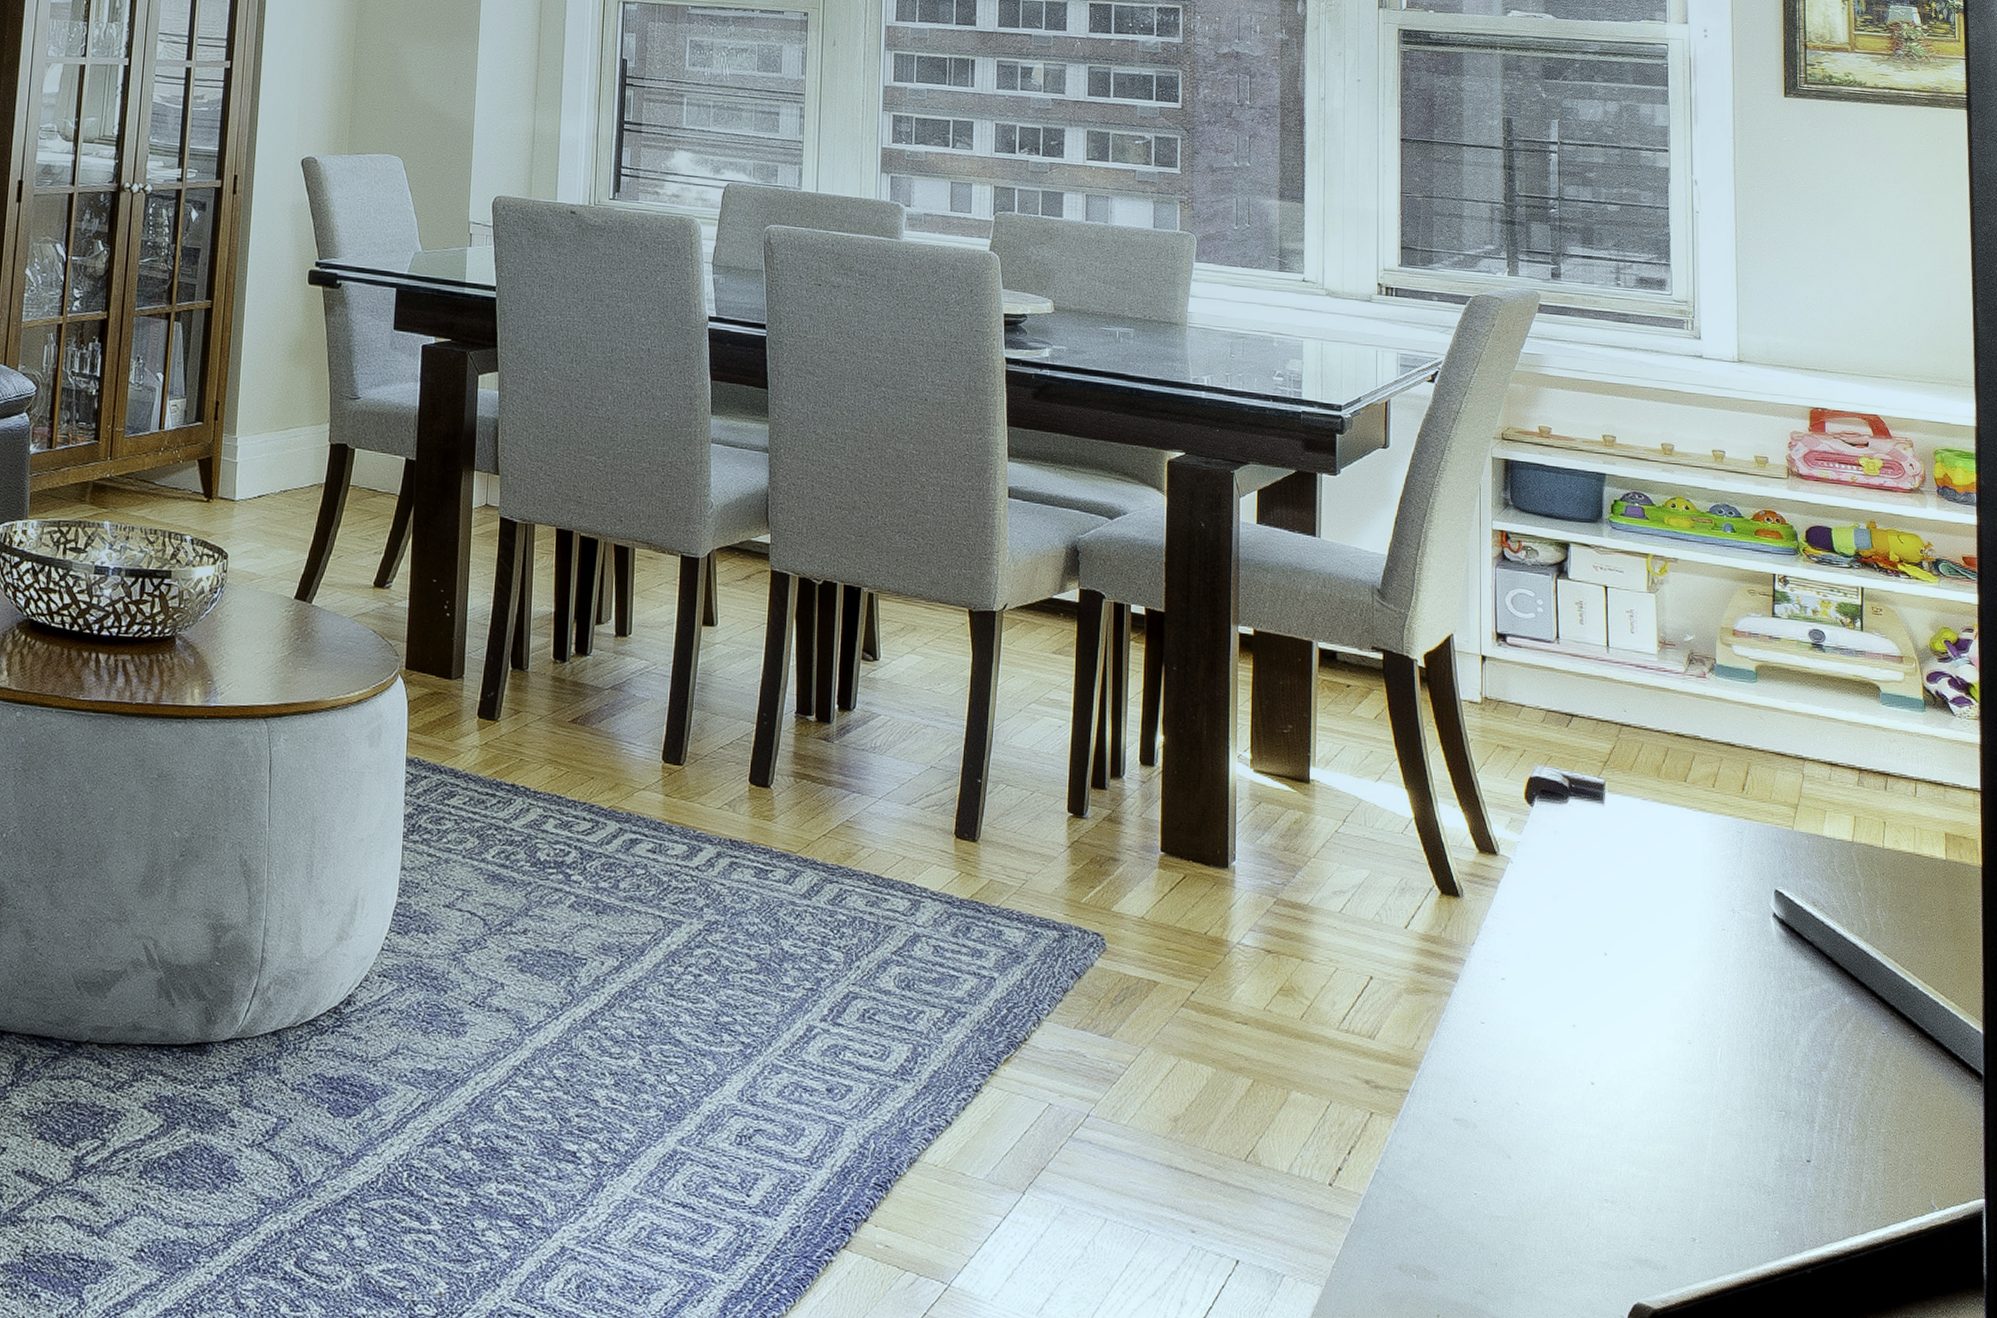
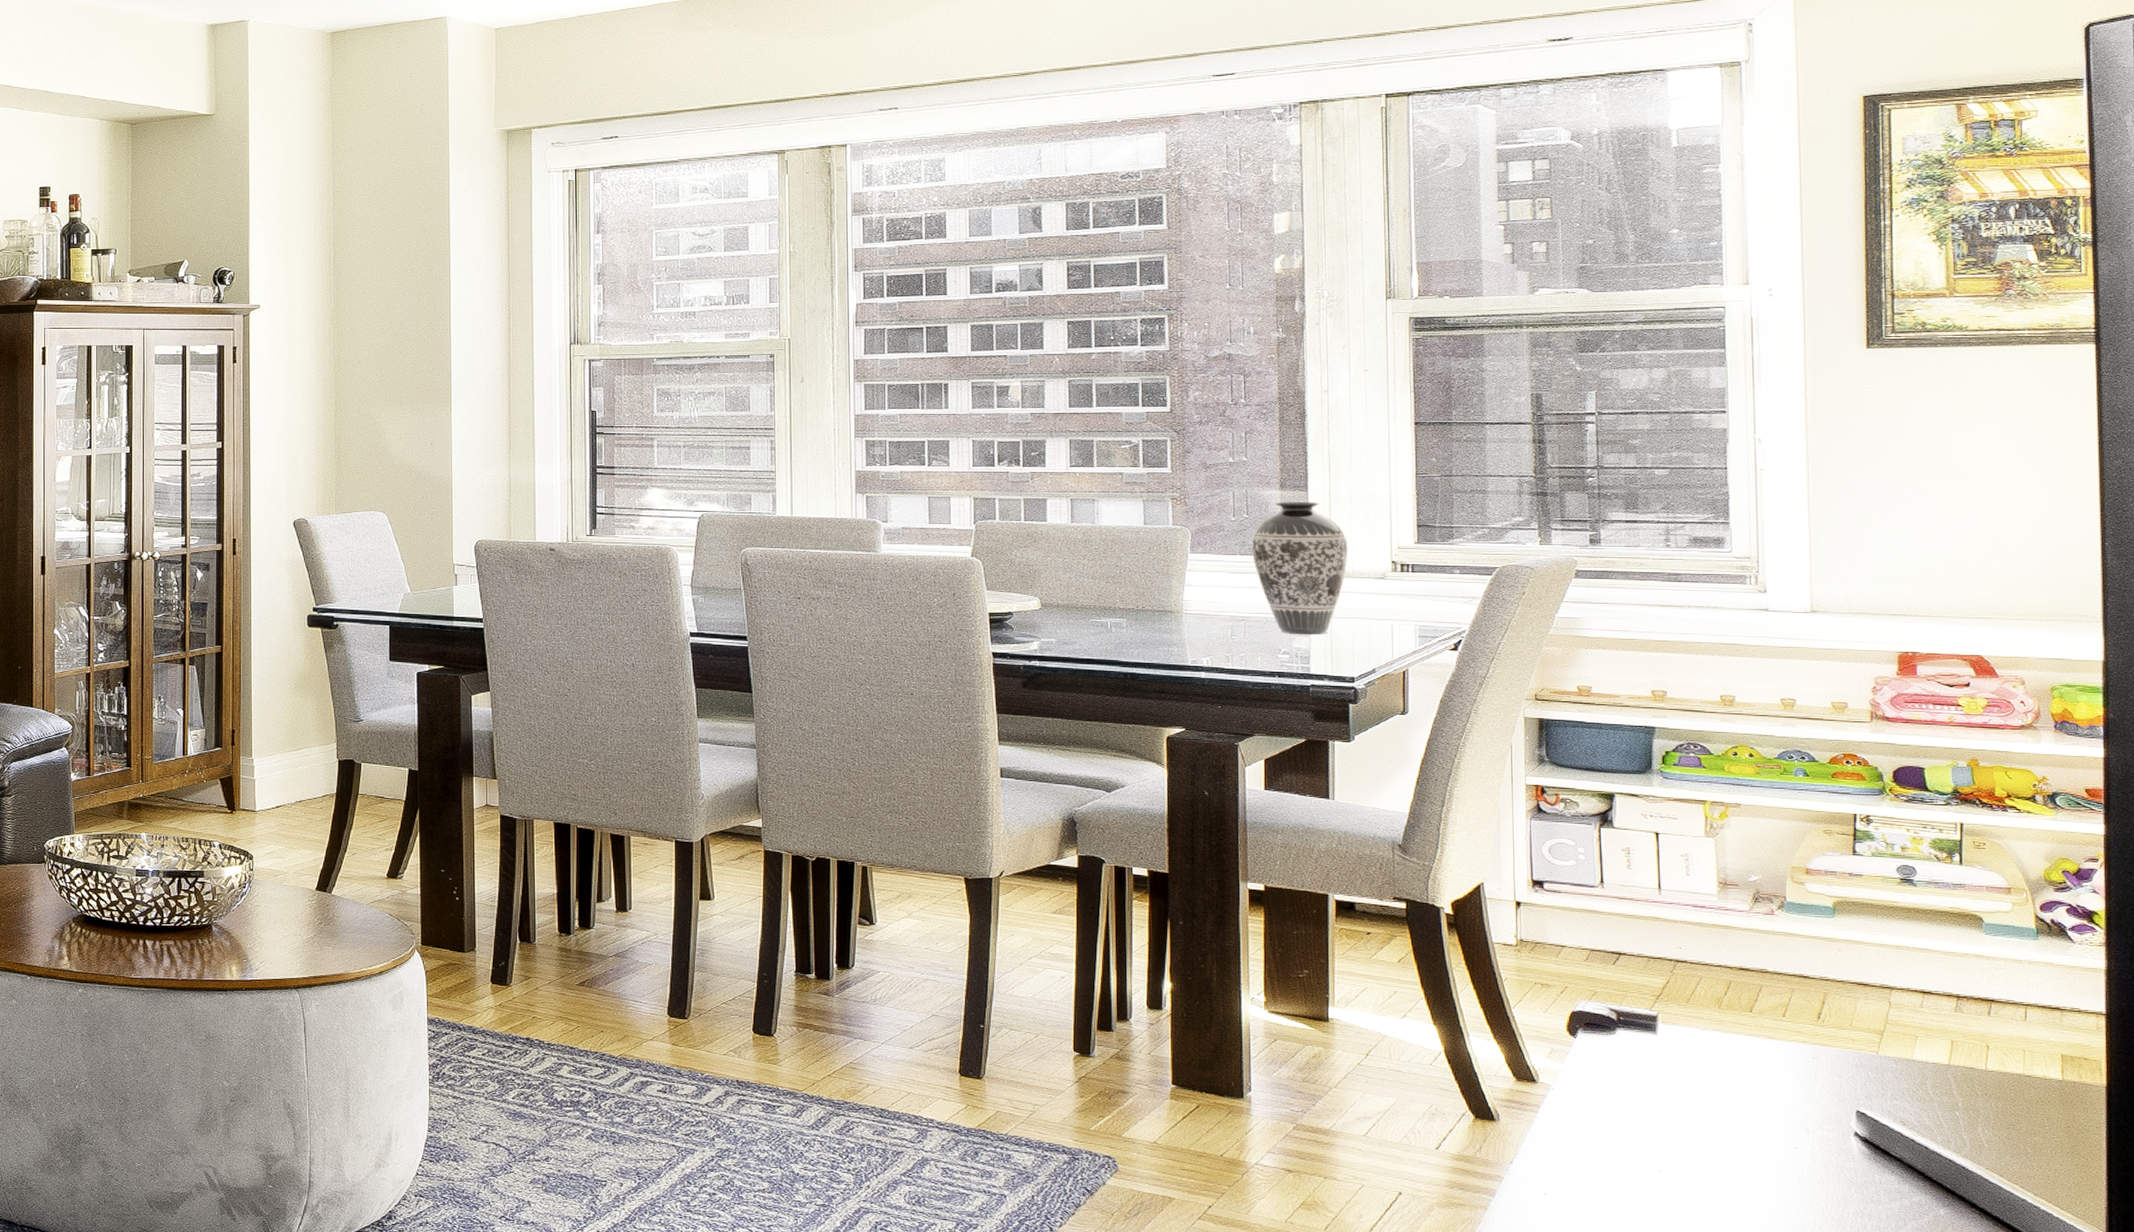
decorative vase: none [1251,213,1339,358] -> present [1251,502,1348,635]

